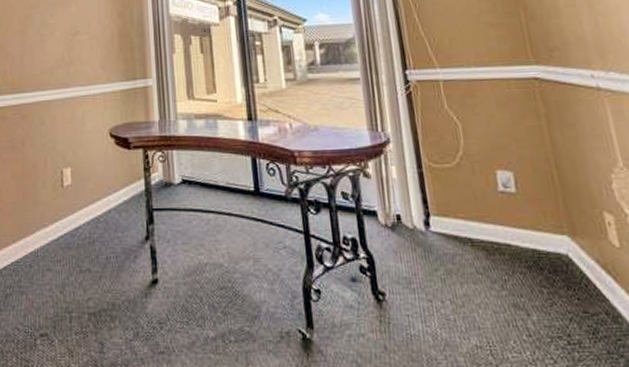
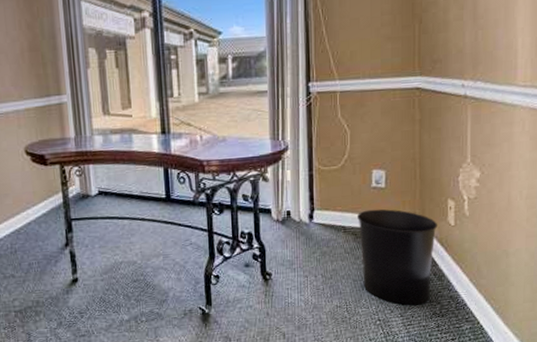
waste bin: none [486,219,608,356] -> present [358,209,438,306]

